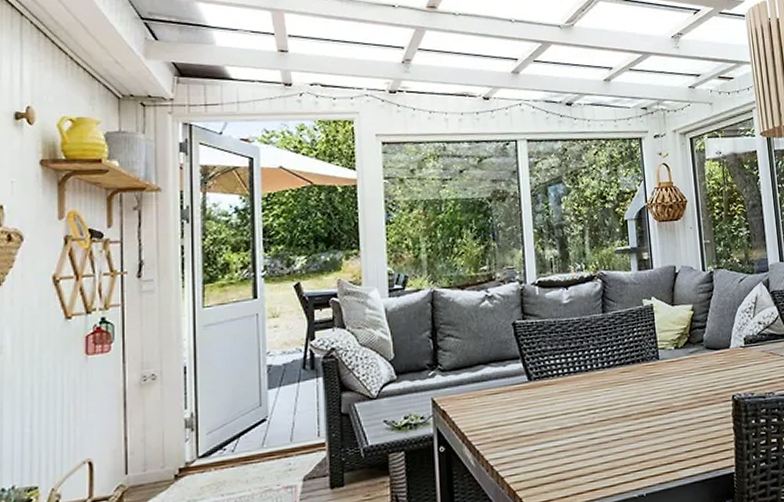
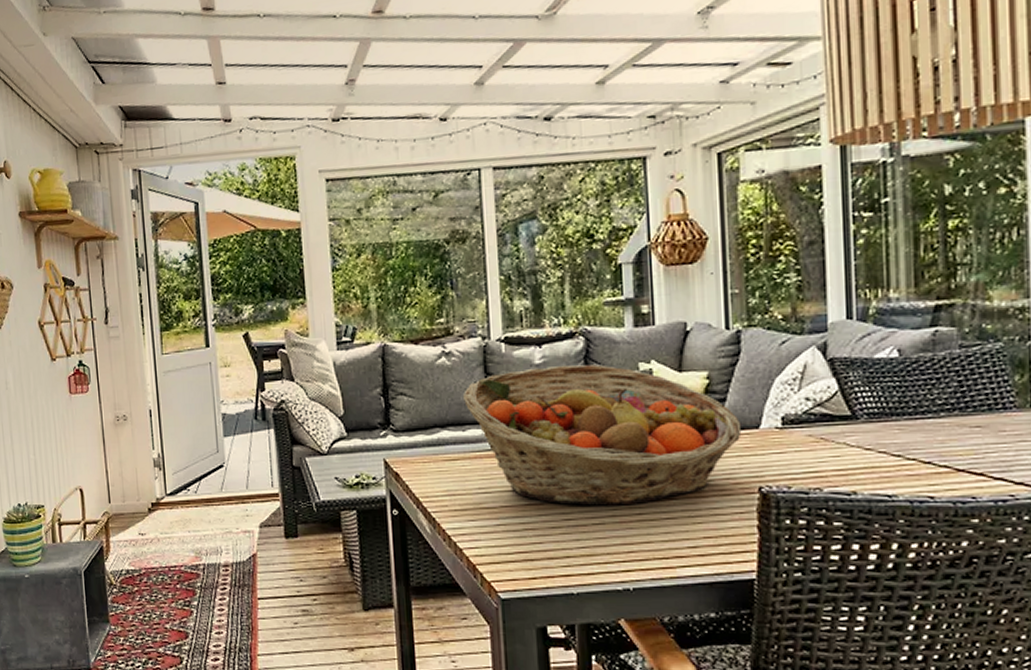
fruit basket: none [503,302,718,425] -> present [462,364,742,506]

